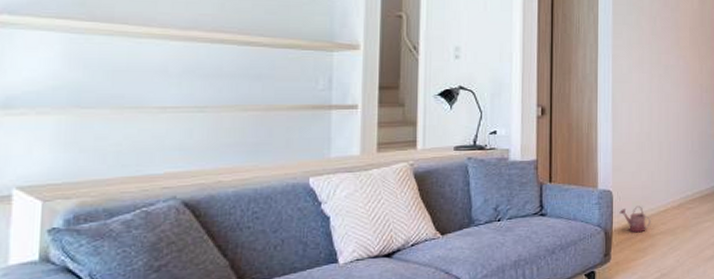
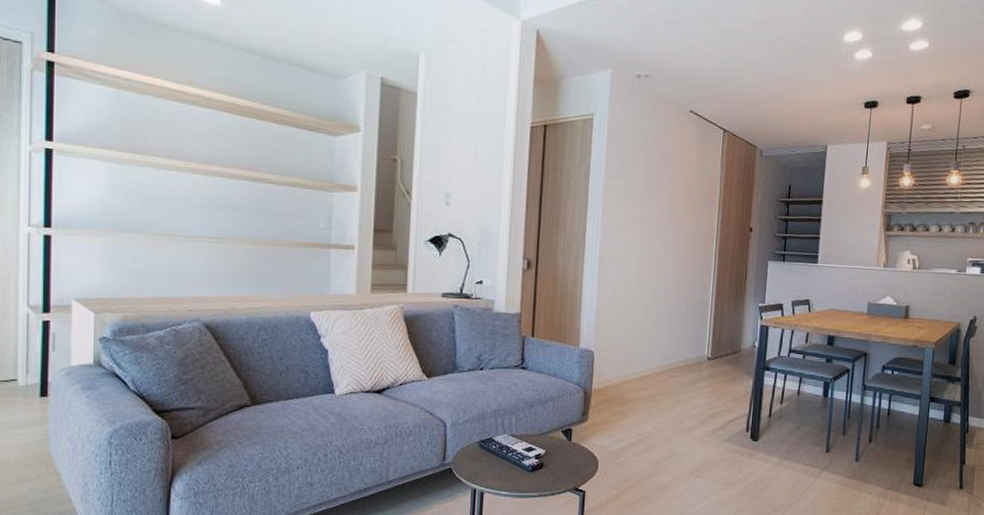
watering can: present [619,206,651,233] -> none [600,368,632,396]

